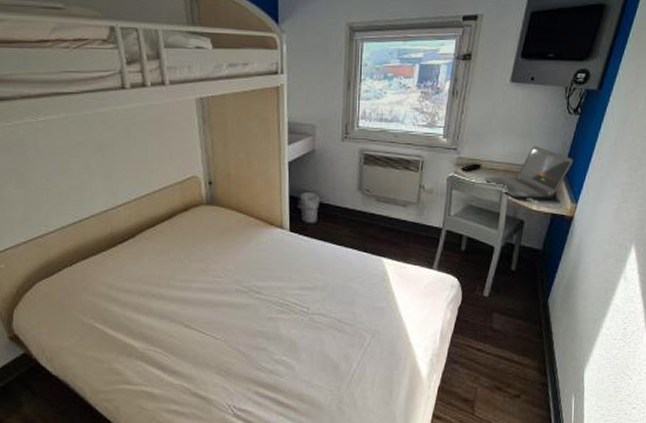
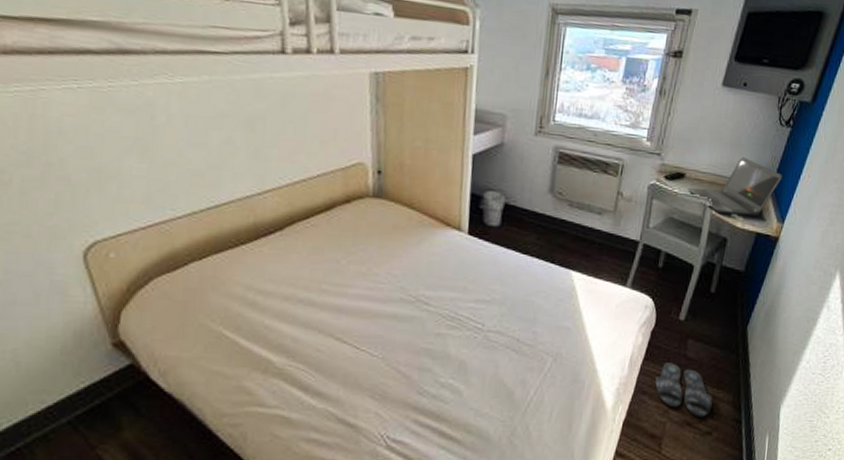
slippers: none [465,335,520,382] -> present [655,362,713,417]

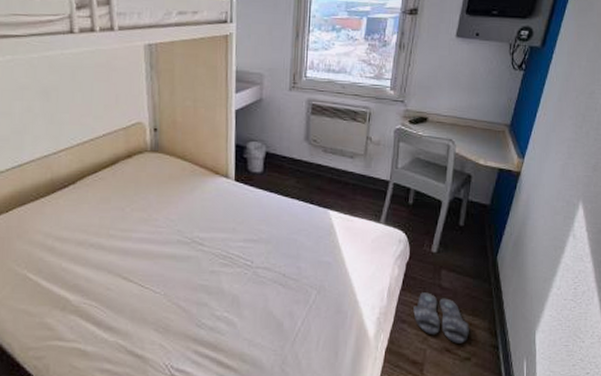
laptop computer: present [688,157,783,217] -> none [431,100,519,154]

